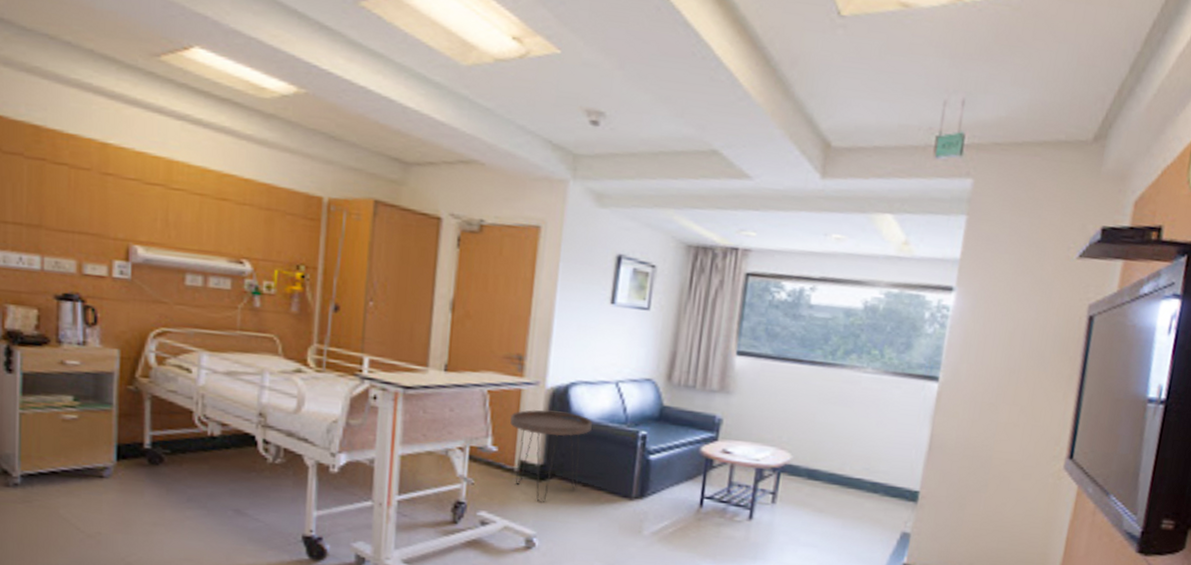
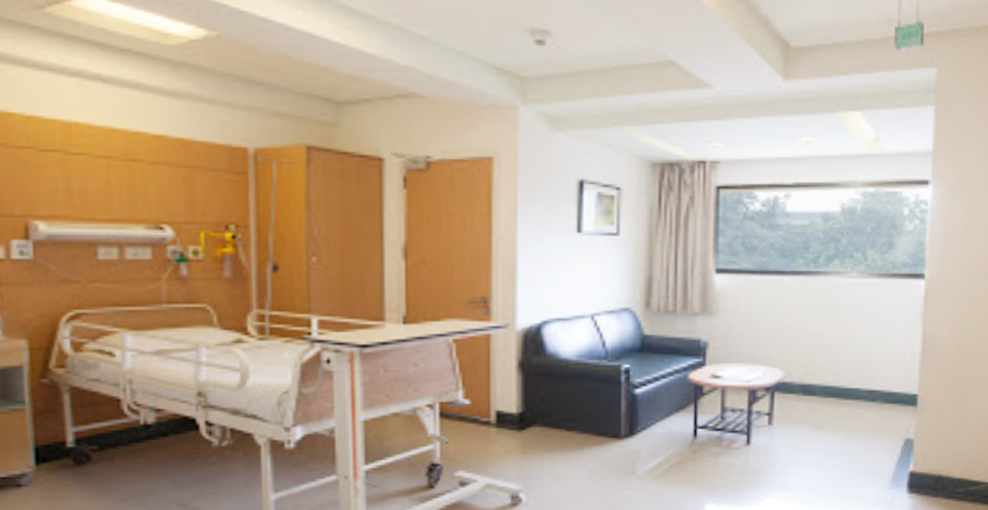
side table: present [510,410,592,503] -> none [480,353,570,455]

